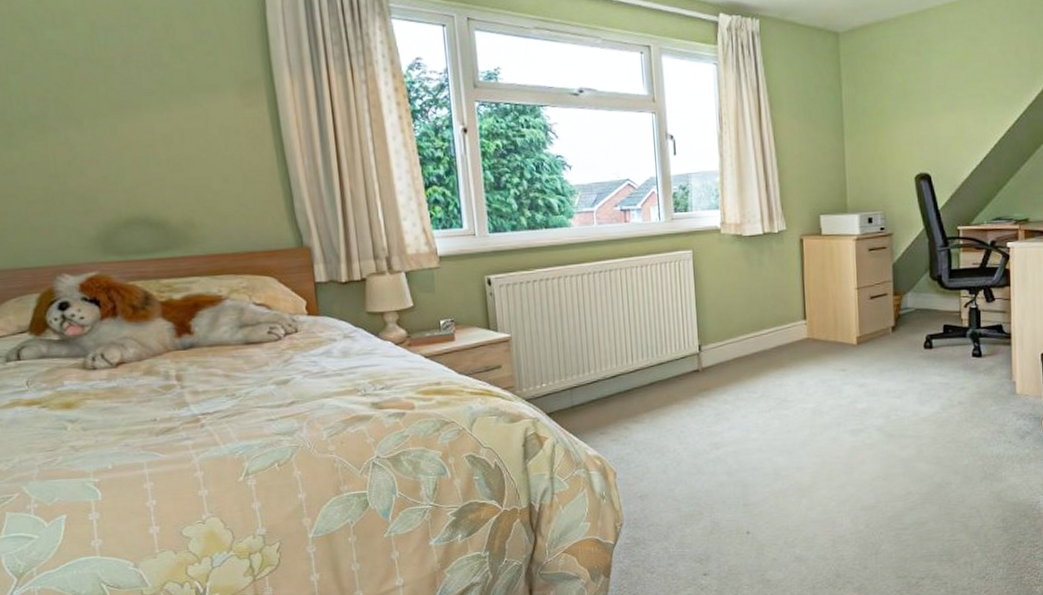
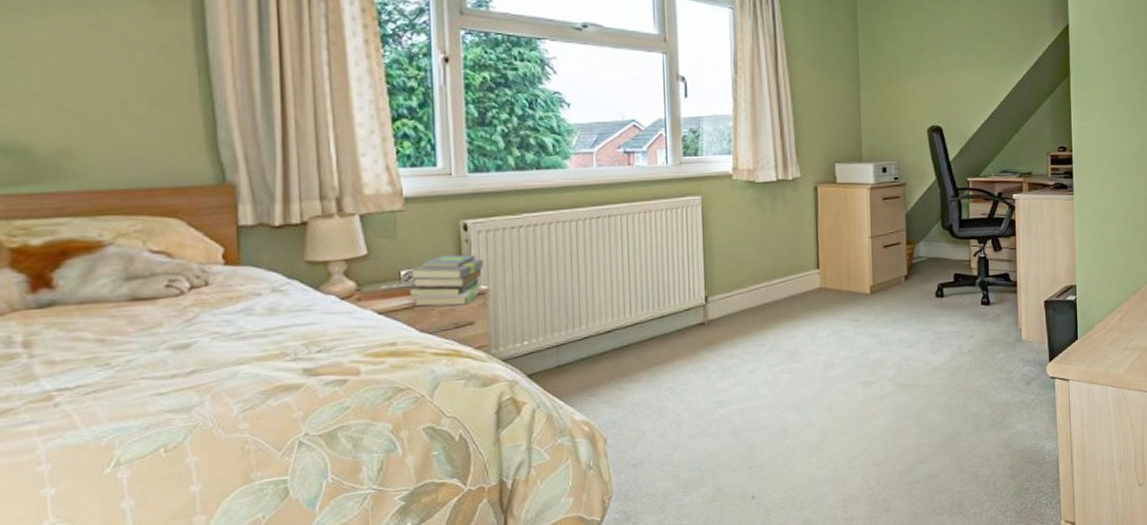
books: none [448,306,507,352] -> present [410,254,484,307]

